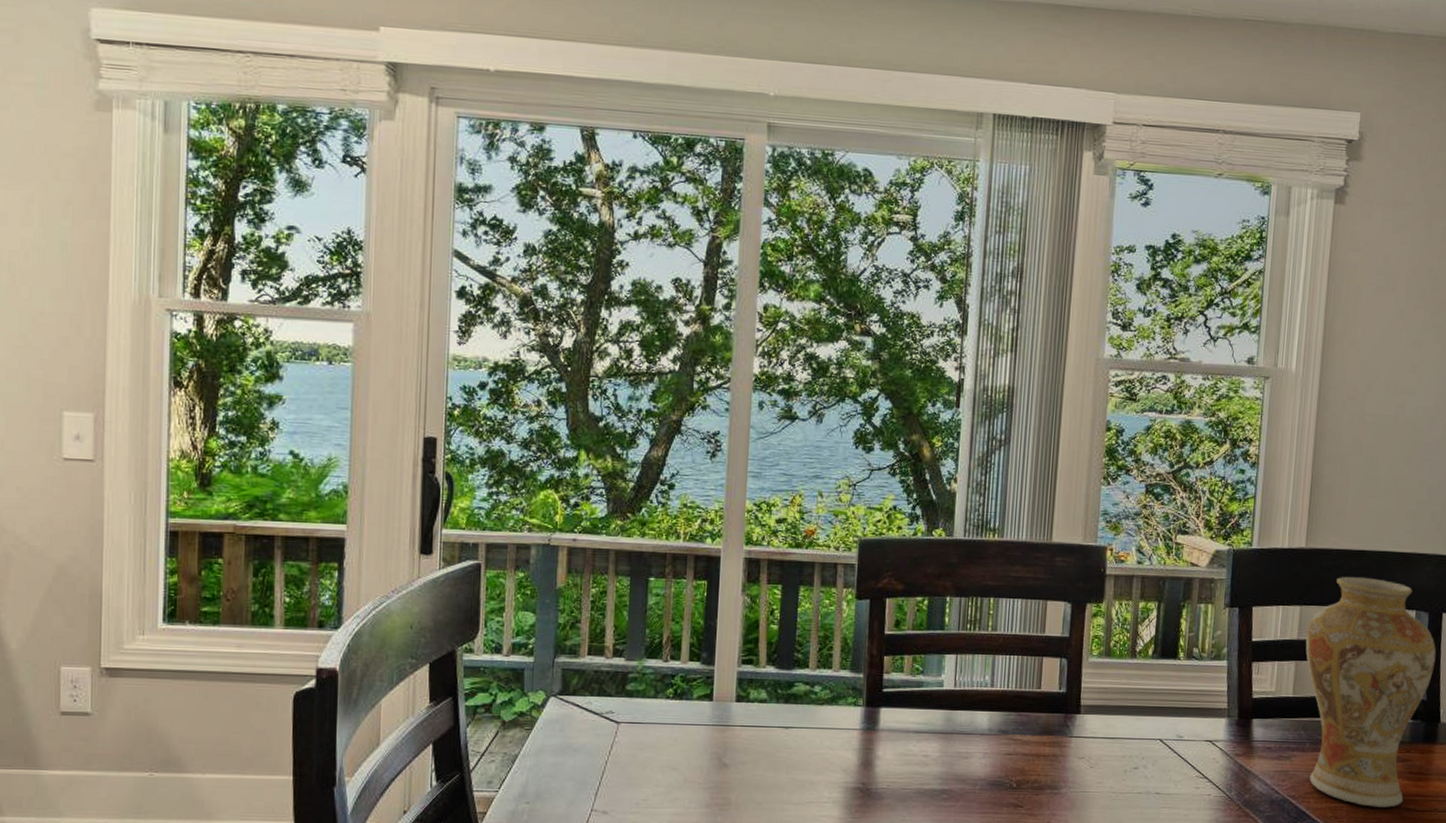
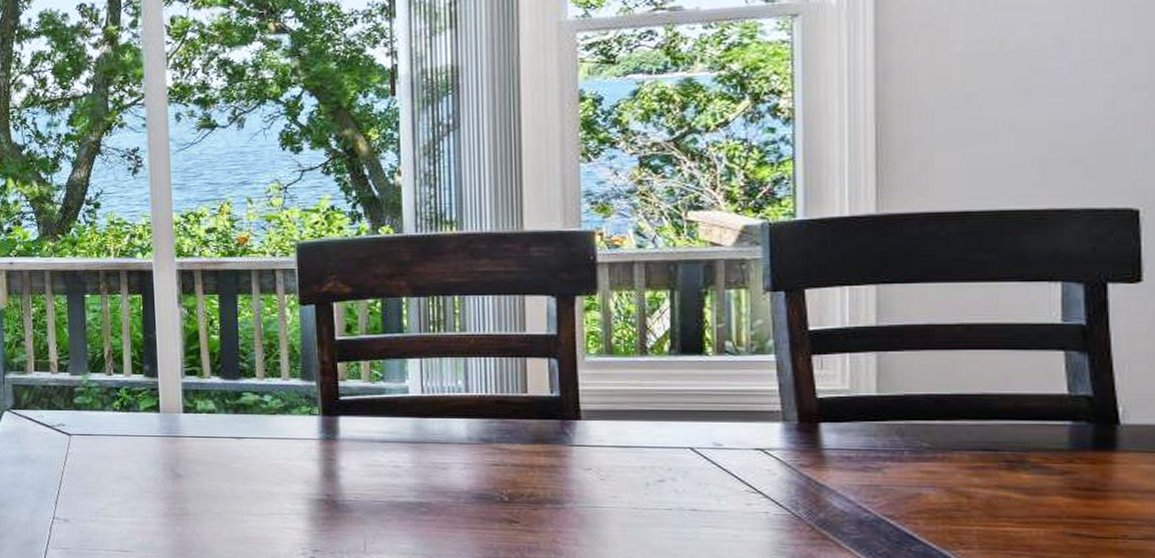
vase: present [1305,576,1436,807] -> none [888,244,1103,532]

